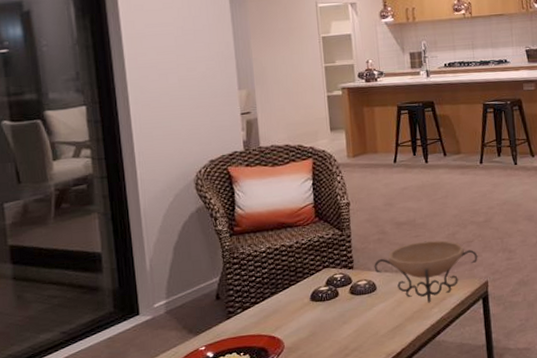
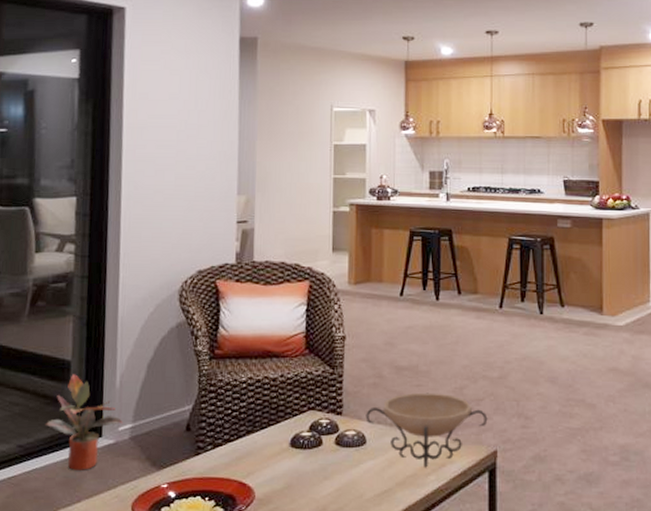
potted plant: none [84,264,157,347] -> present [45,374,123,470]

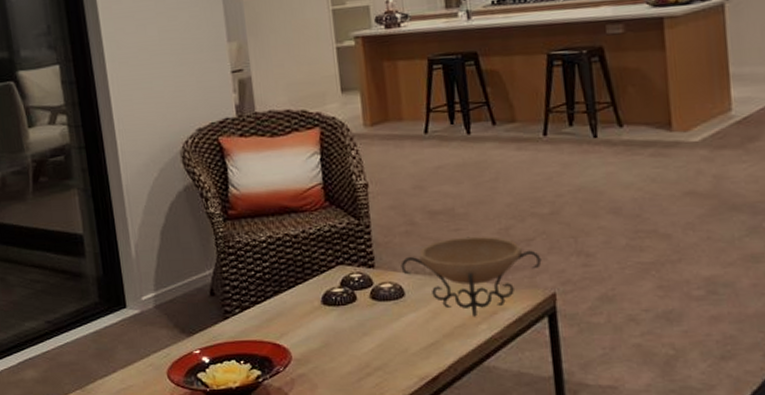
potted plant: present [45,374,123,470] -> none [68,247,145,342]

